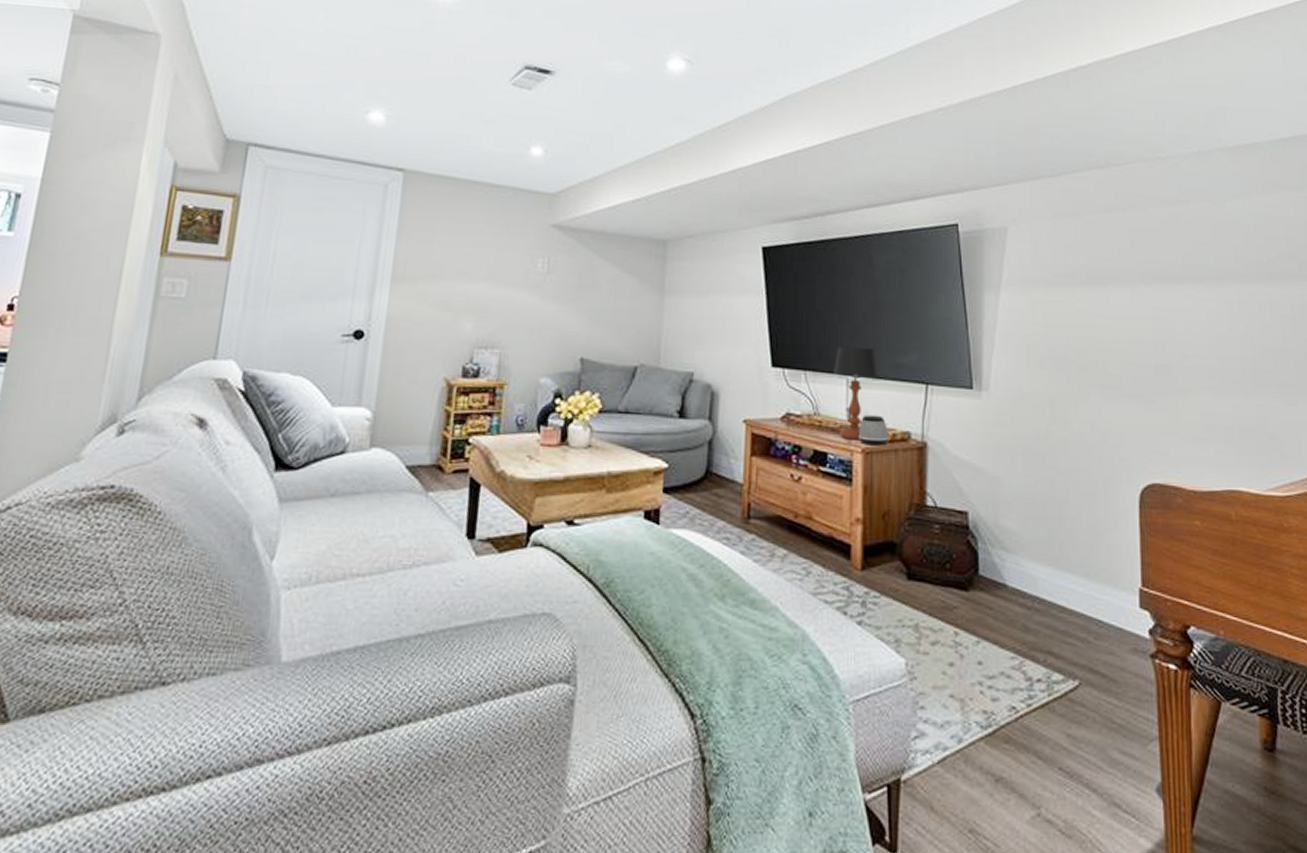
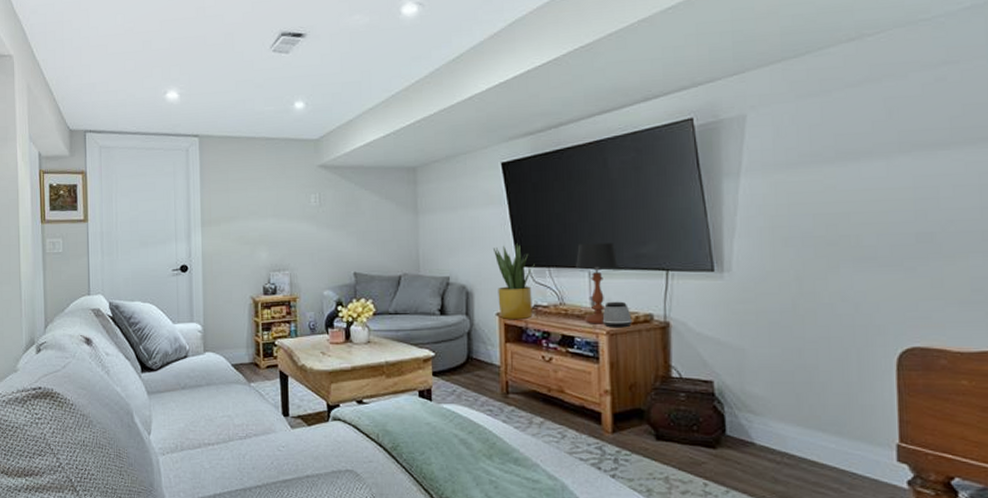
planter: none [746,340,790,430] -> present [494,243,535,320]

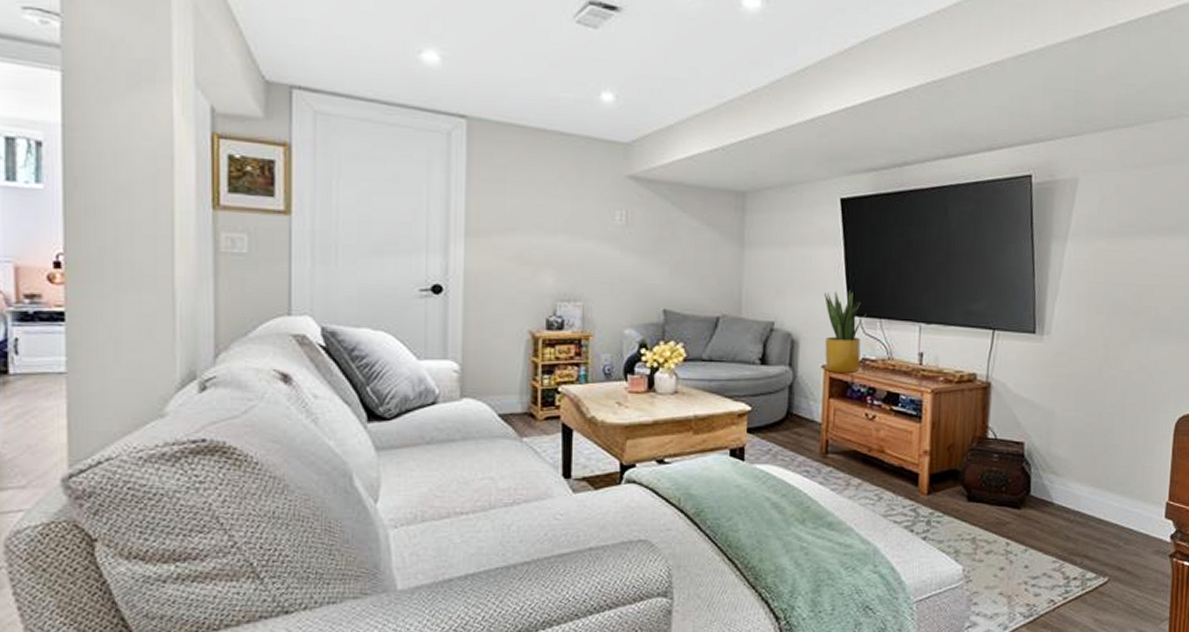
table lamp: present [575,242,618,324] -> none [906,295,949,382]
speaker: present [602,301,632,328] -> none [928,358,957,387]

